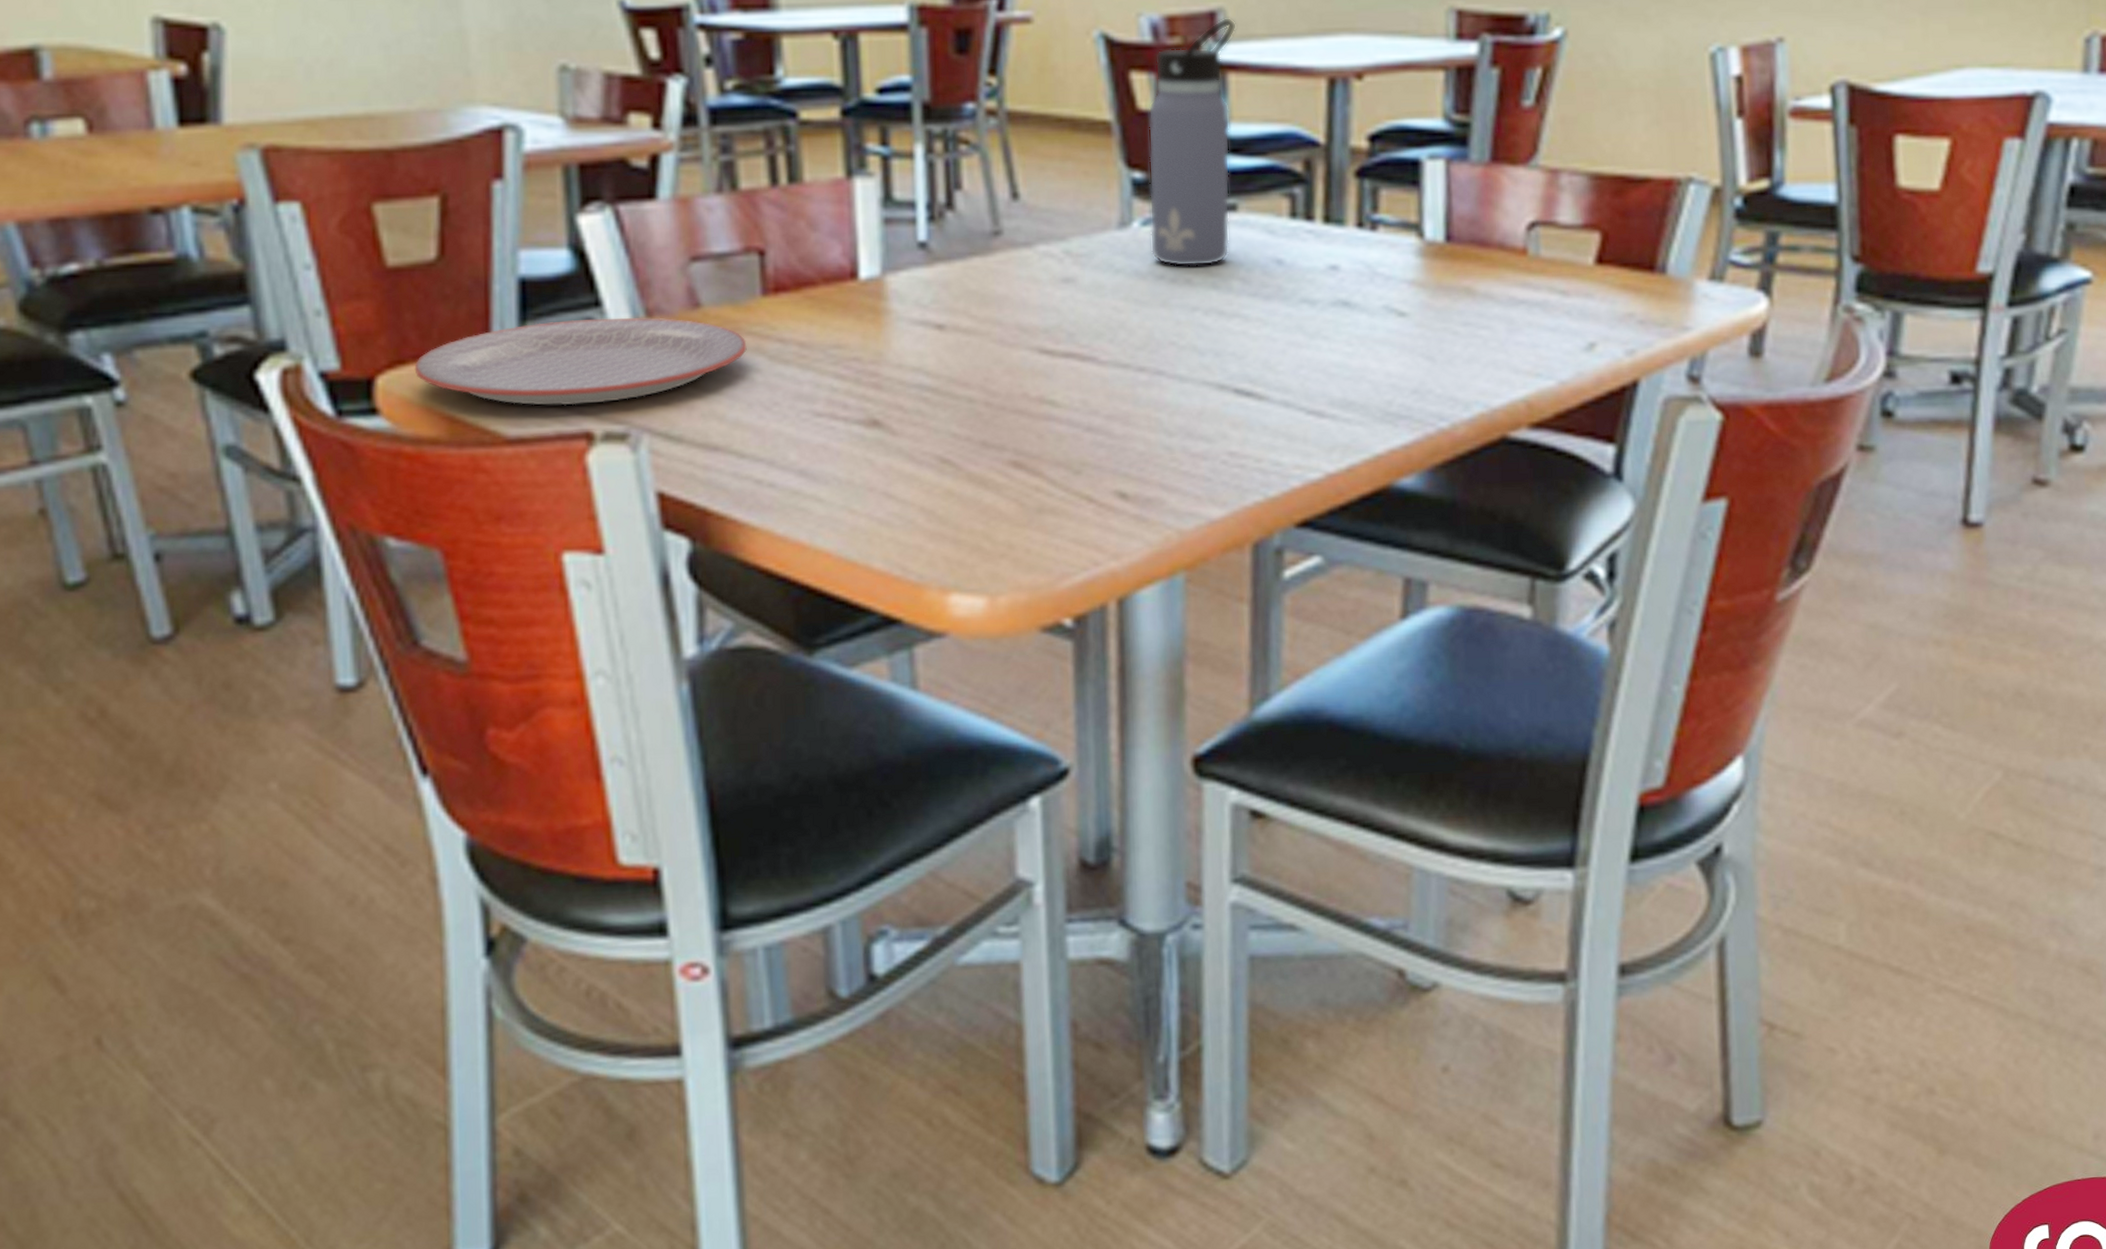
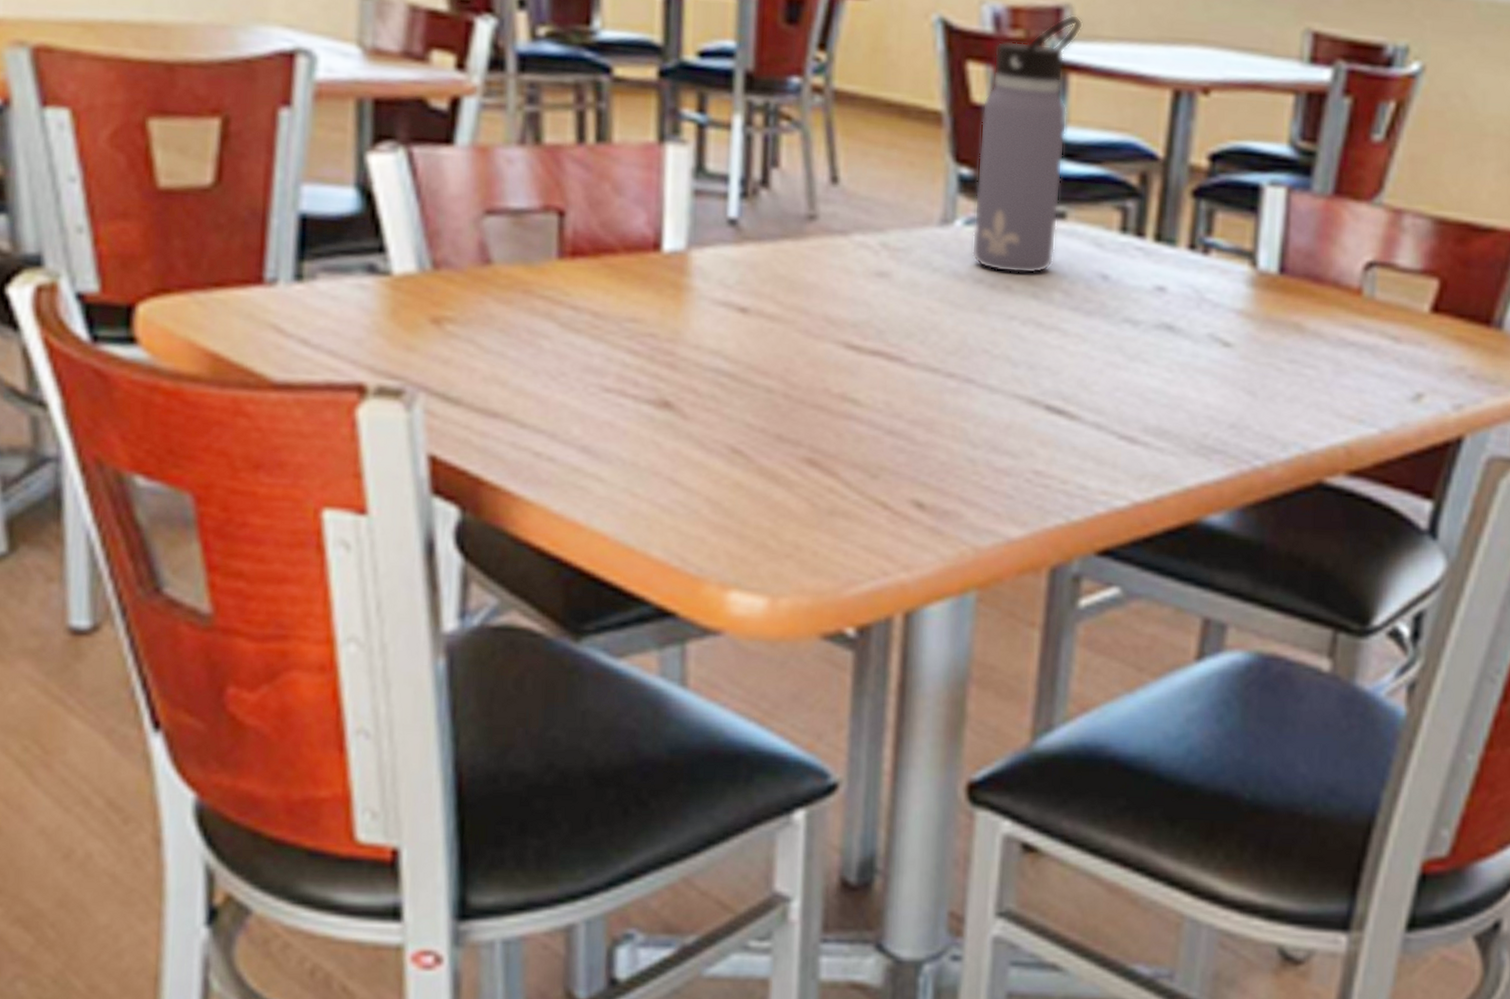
plate: present [414,317,747,406] -> none [179,263,537,355]

